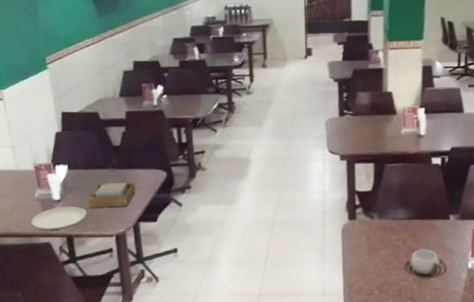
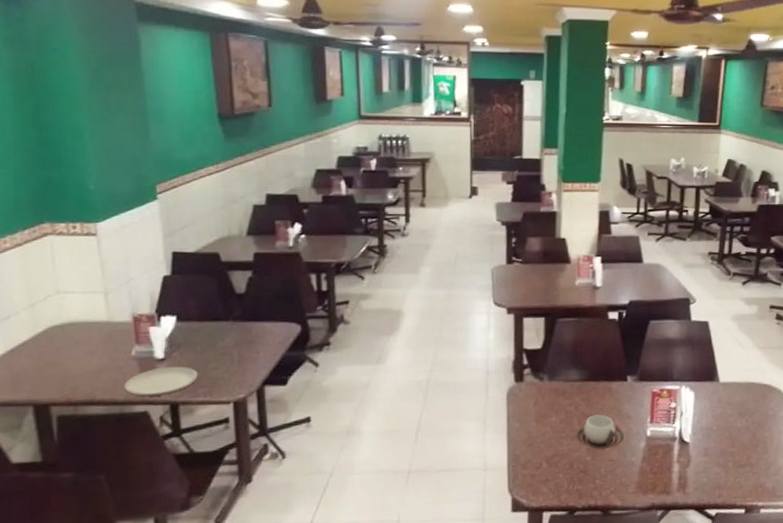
napkin holder: present [88,181,136,208] -> none [201,336,262,369]

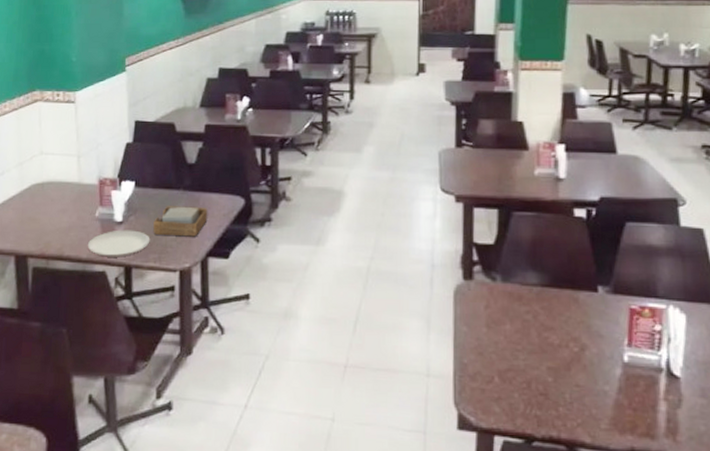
napkin holder: none [201,336,262,369] -> present [153,206,208,237]
cup: present [576,414,624,449] -> none [534,328,594,371]

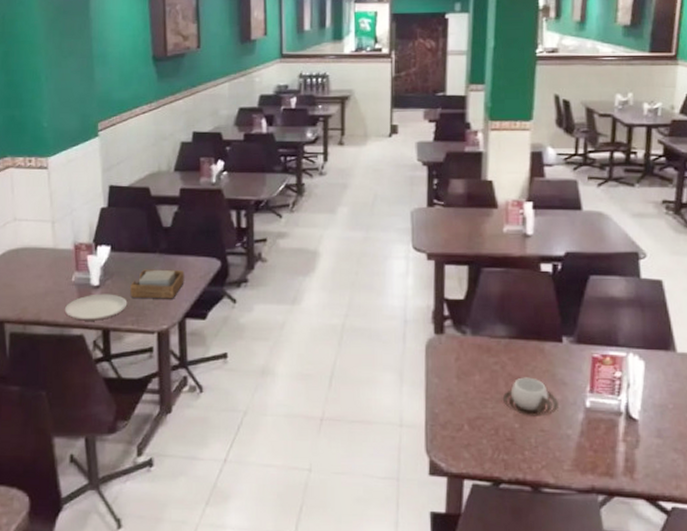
cup: none [534,328,594,371] -> present [502,377,558,417]

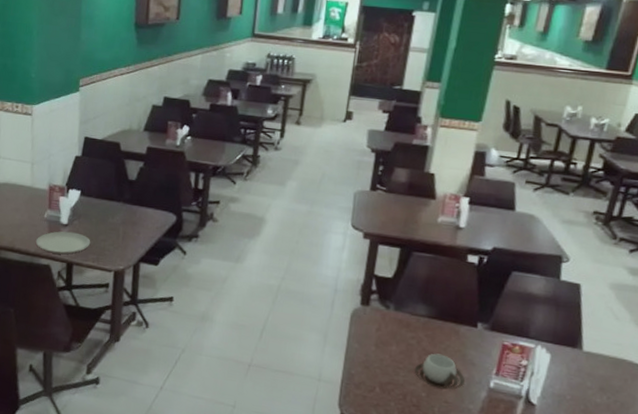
napkin holder: present [130,269,185,299] -> none [94,215,144,244]

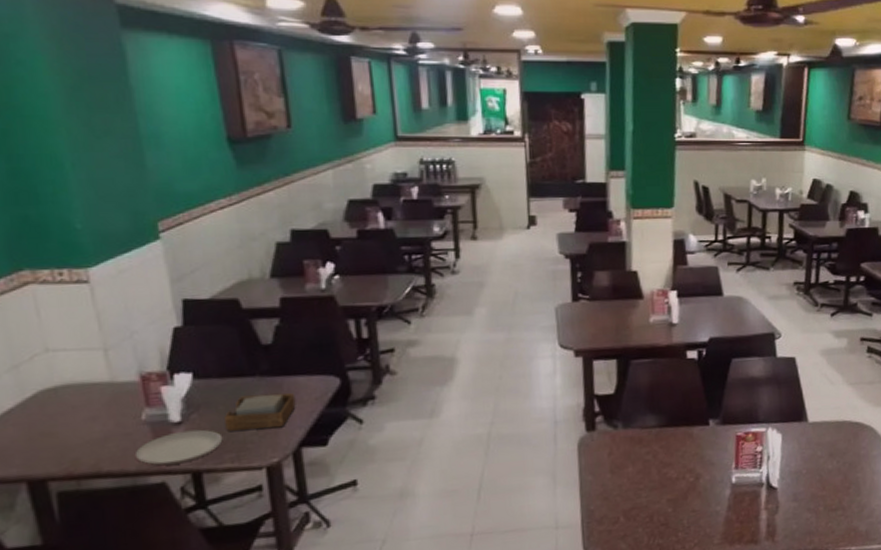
napkin holder: none [94,215,144,244] -> present [224,392,296,431]
cup: present [414,353,465,390] -> none [655,462,707,500]

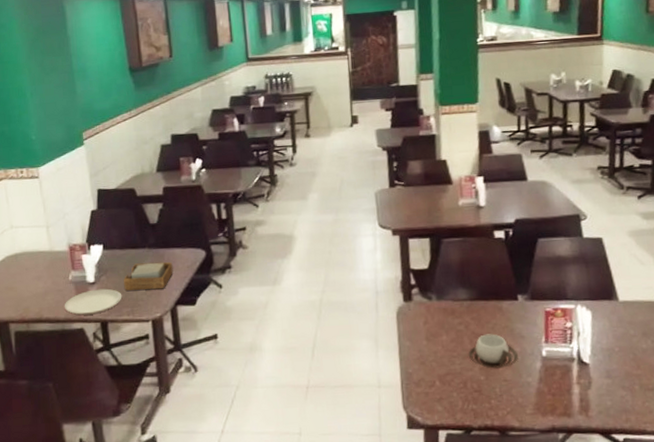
cup: none [655,462,707,500] -> present [468,334,518,369]

